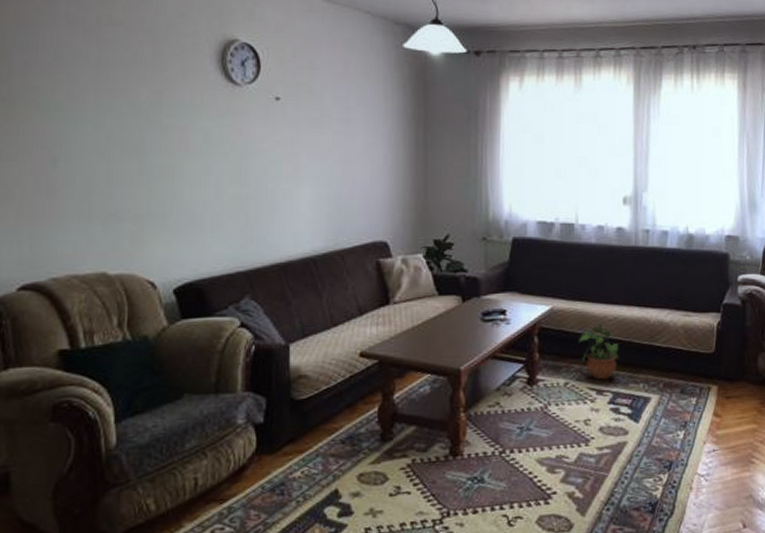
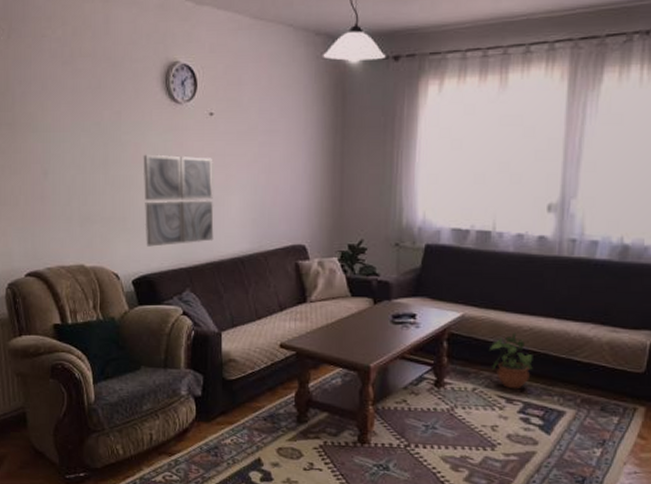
wall art: none [191,140,281,248] -> present [143,154,214,247]

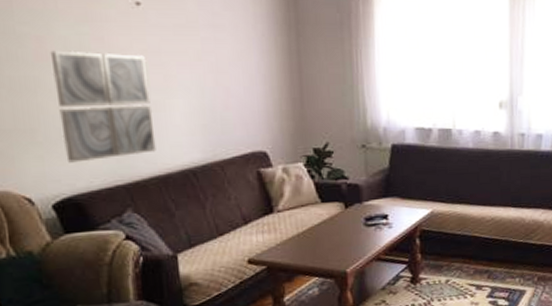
potted plant: present [490,332,533,390] -> none [458,223,497,277]

